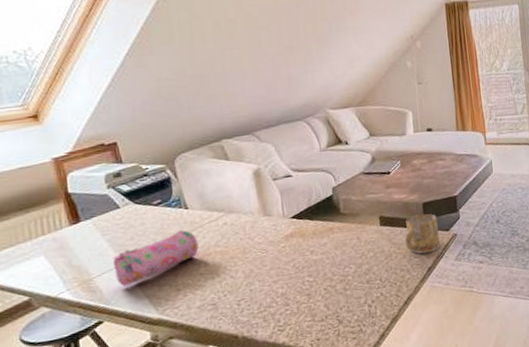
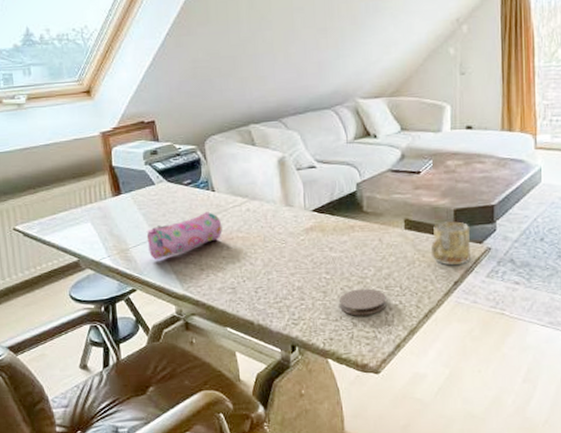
coaster: none [324,285,369,313] -> present [340,288,387,316]

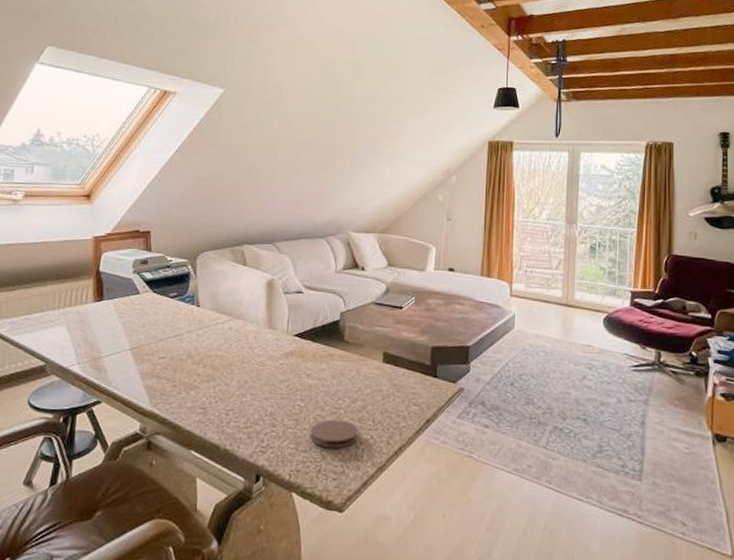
pencil case: present [146,212,222,259] -> none [122,326,202,371]
mug: present [431,221,471,266] -> none [407,358,446,403]

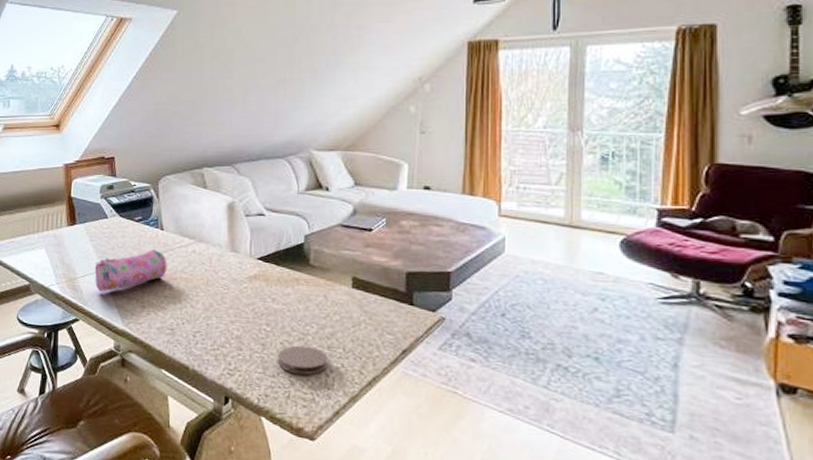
pencil case: none [122,326,202,371] -> present [94,249,167,292]

